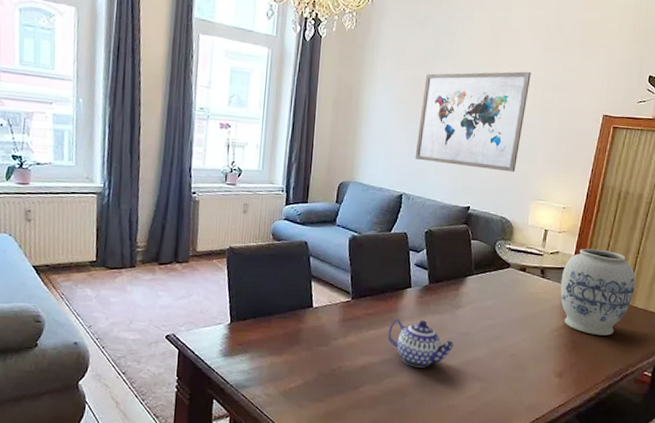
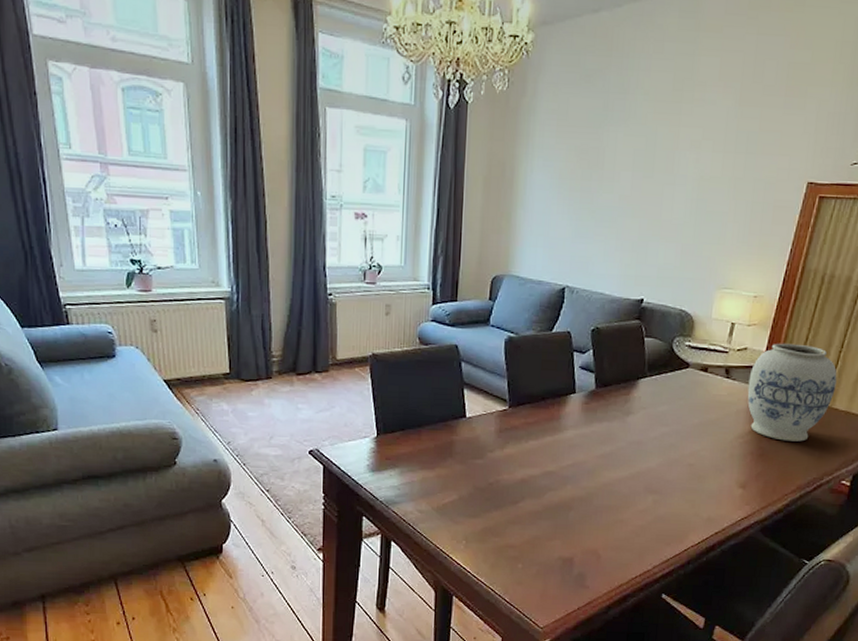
teapot: present [387,318,455,368] -> none [549,427,625,480]
wall art: present [415,71,531,172] -> none [579,132,721,257]

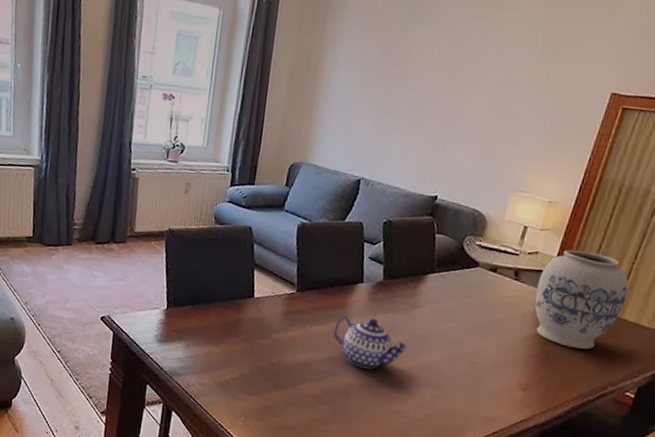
teapot: none [549,427,625,480] -> present [333,315,407,369]

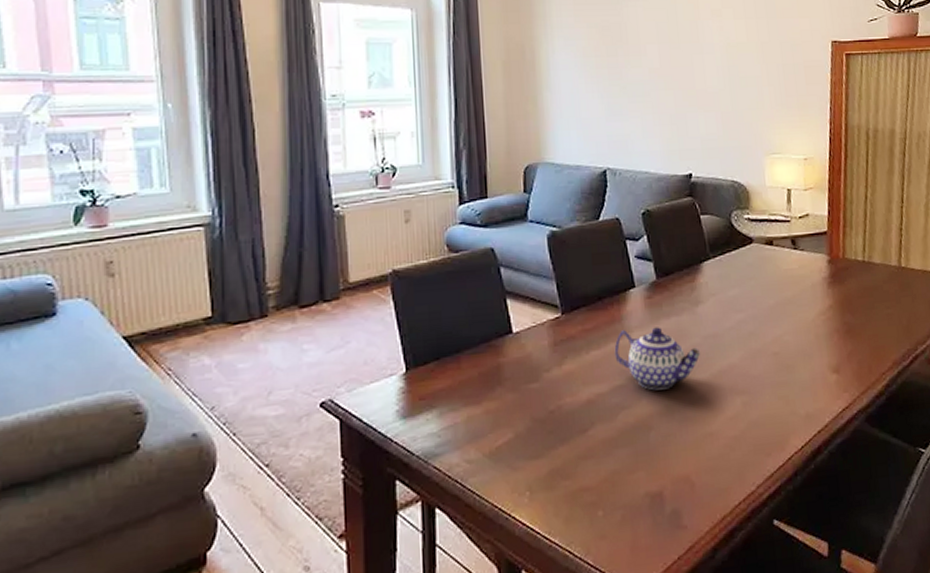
vase: present [535,249,629,350] -> none [817,204,907,312]

